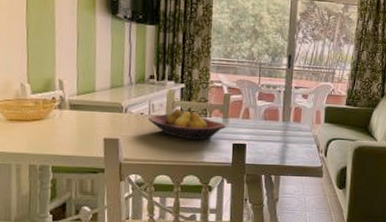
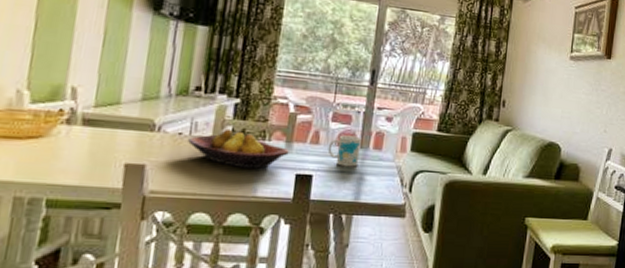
mug: none [256,111,283,137] -> present [327,135,361,167]

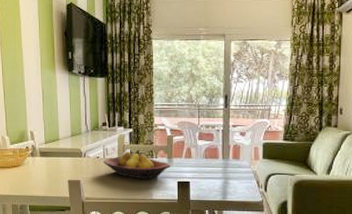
mug: present [327,135,361,167] -> none [198,150,223,174]

